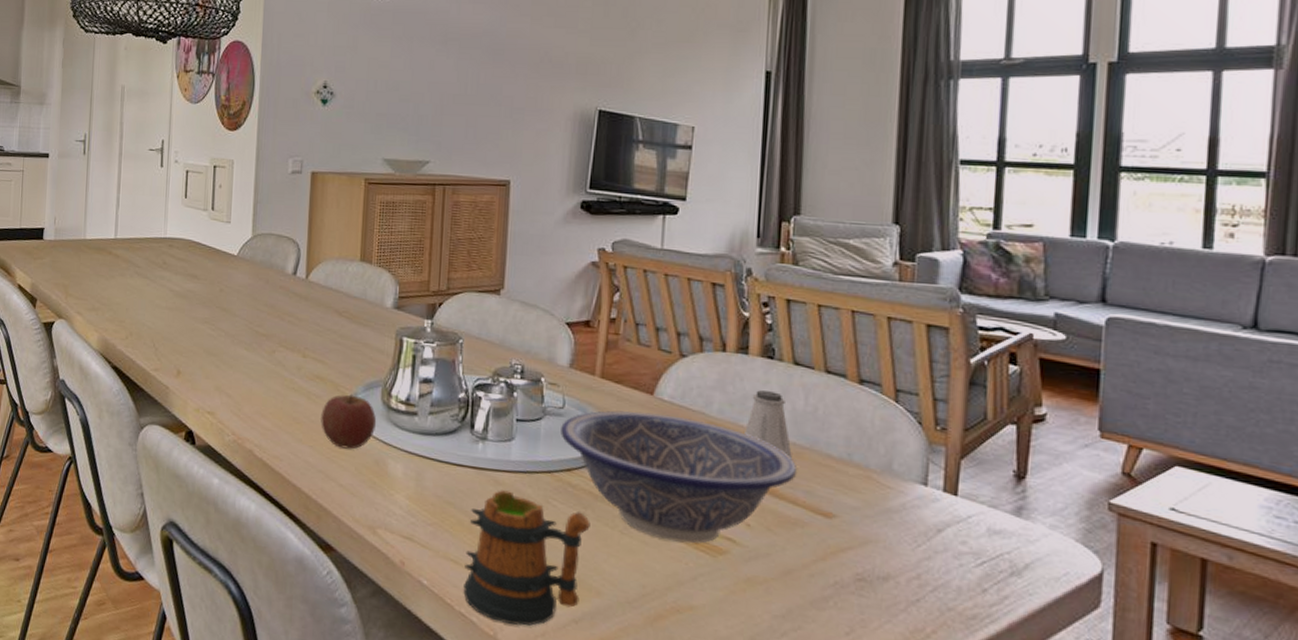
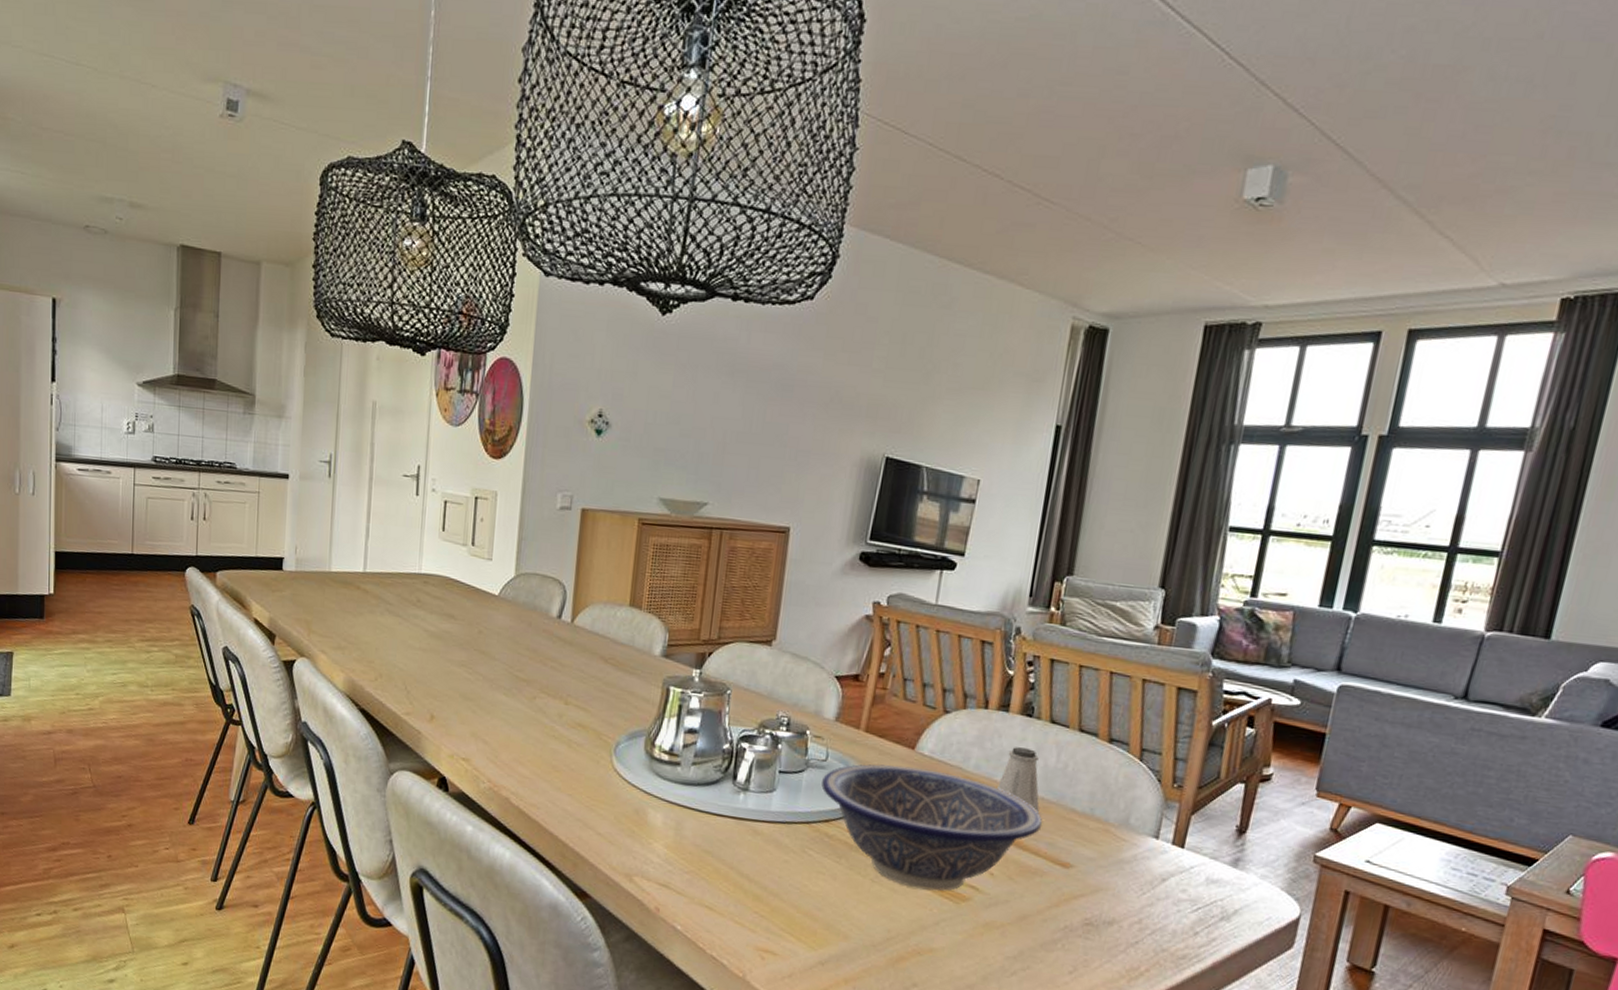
apple: present [321,393,377,449] -> none [581,742,639,798]
mug: present [463,490,590,626] -> none [715,839,844,968]

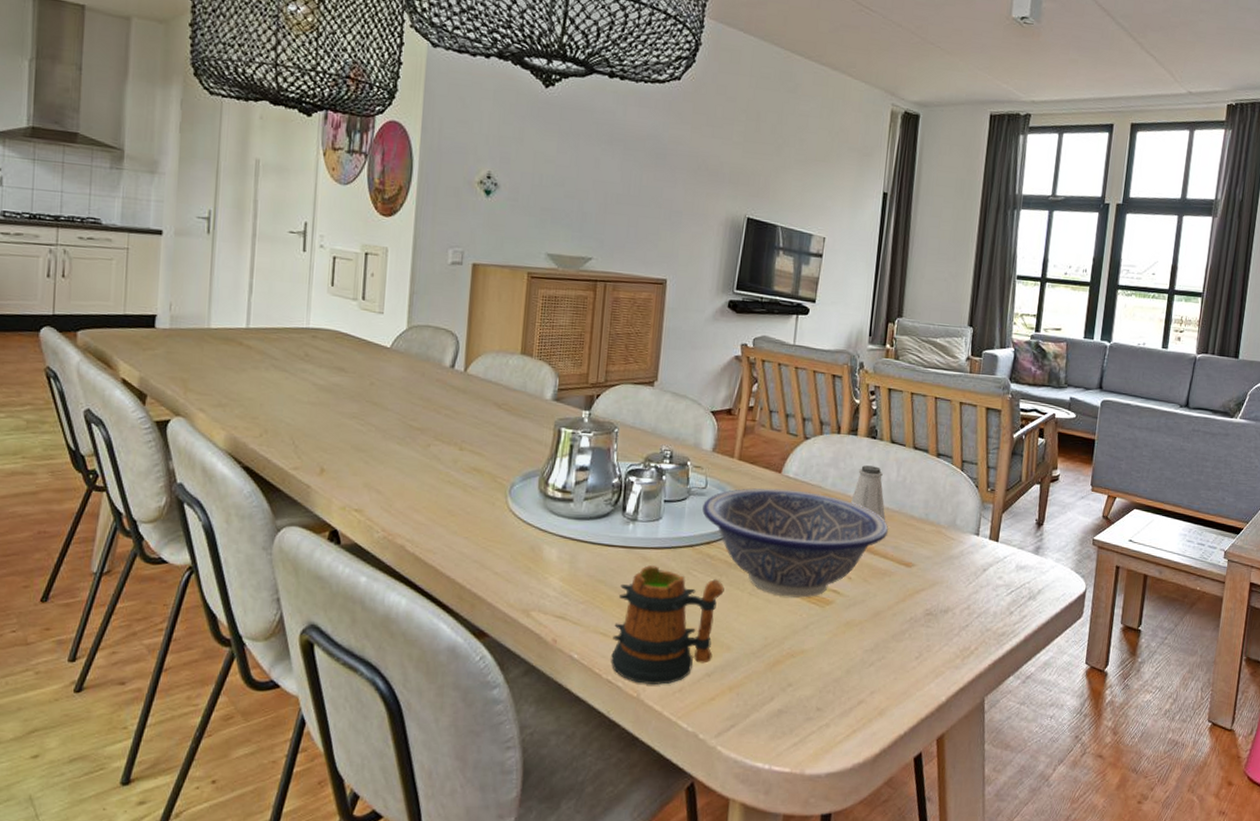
mug: none [715,839,844,968] -> present [611,565,724,685]

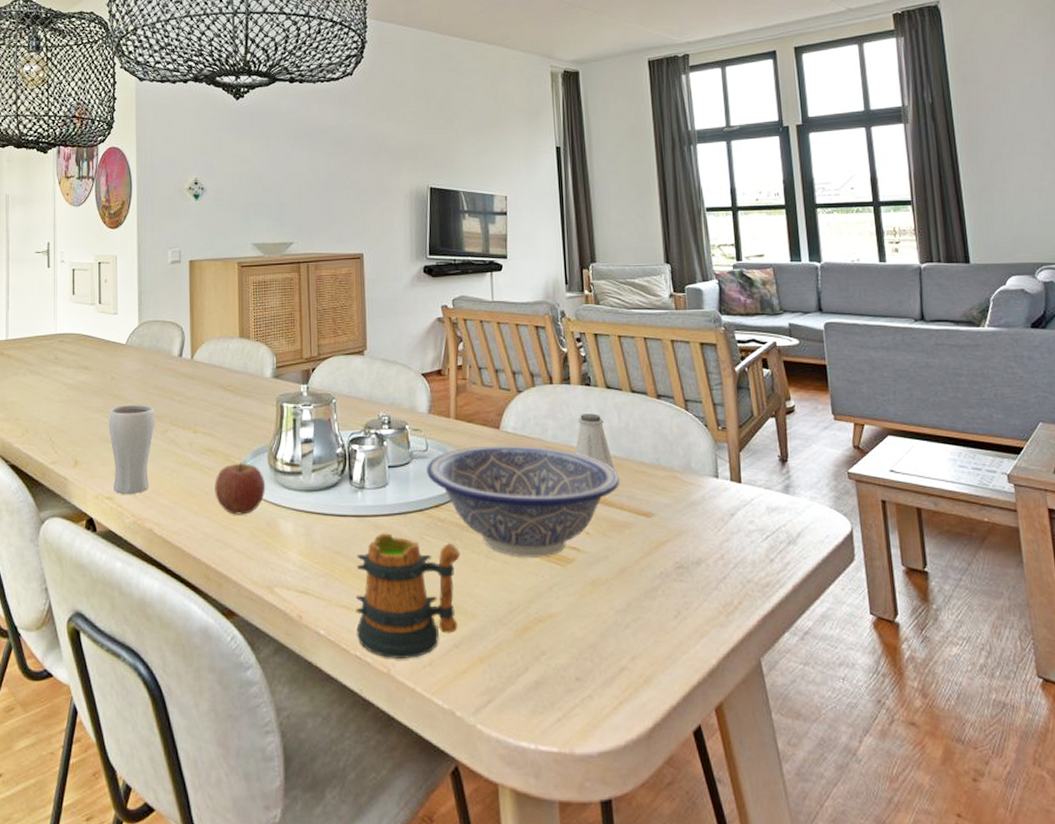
drinking glass: none [362,413,418,509] -> present [108,404,155,495]
apple: none [477,484,533,538] -> present [214,461,266,515]

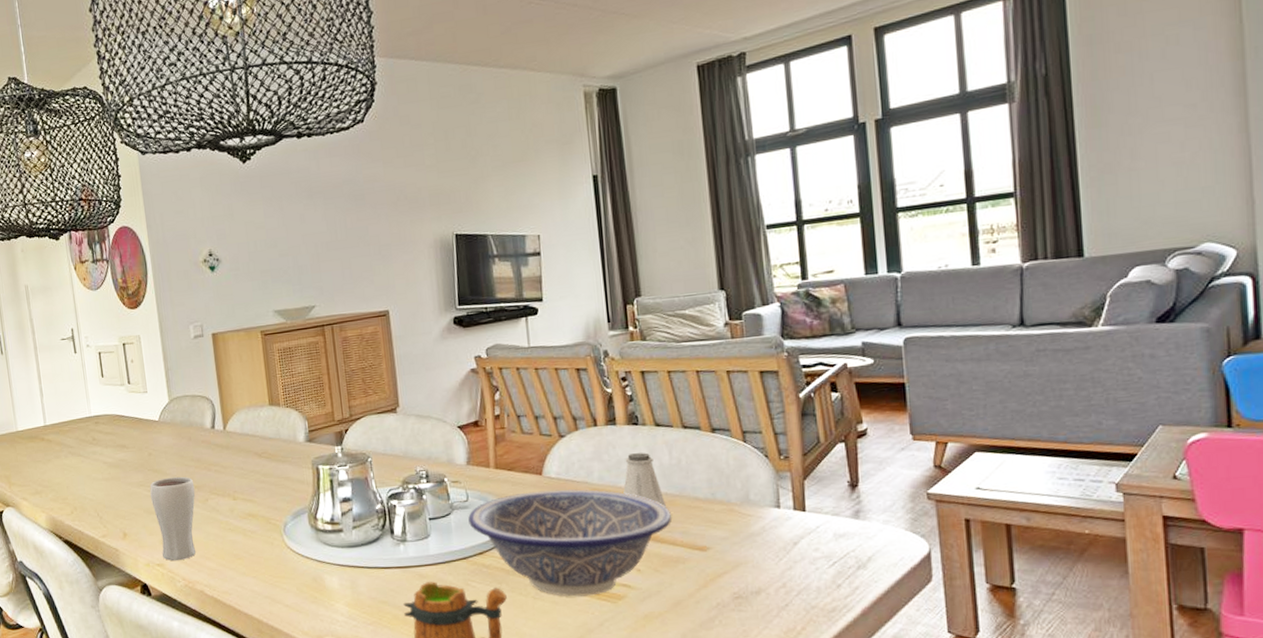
apple: present [214,461,266,515] -> none [258,523,309,573]

